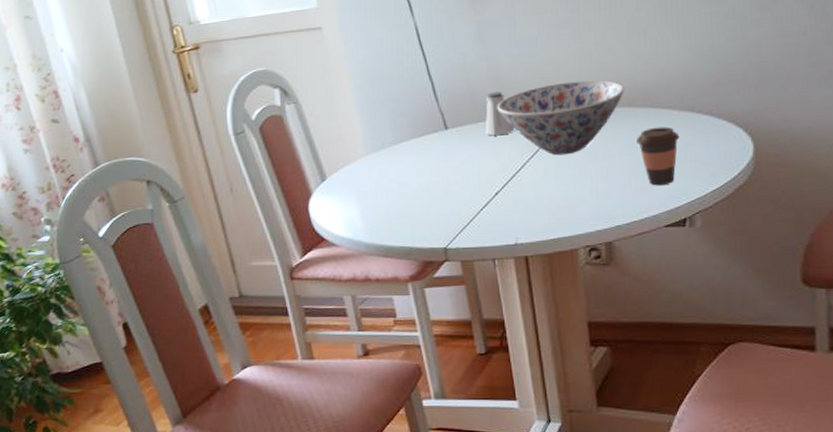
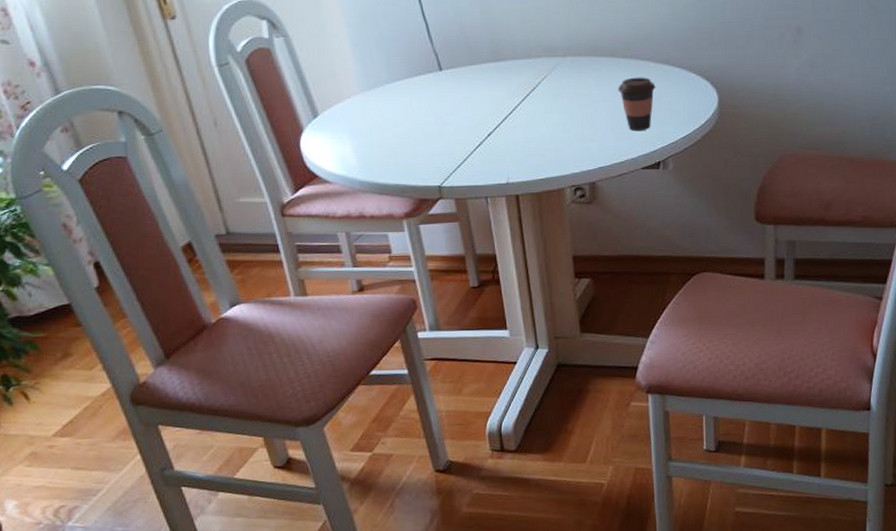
saltshaker: present [485,92,515,136] -> none [478,36,507,79]
bowl: present [497,80,624,156] -> none [490,30,608,100]

